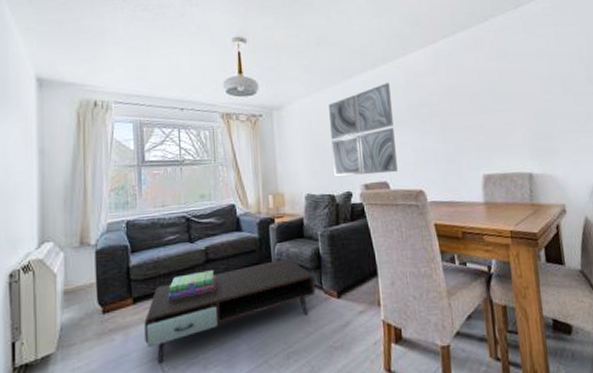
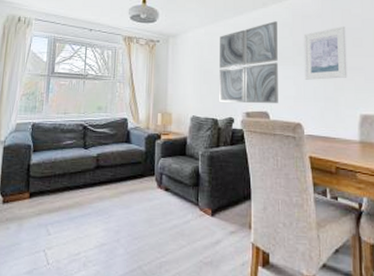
coffee table: present [144,258,316,364] -> none [35,172,192,256]
stack of books: present [167,270,216,300] -> none [59,176,103,198]
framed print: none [418,83,467,144] -> present [303,27,348,80]

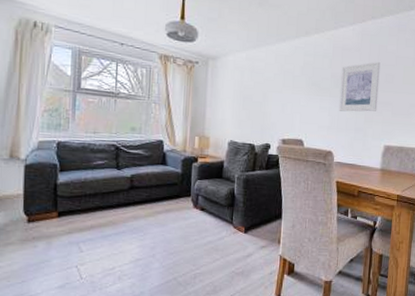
wall art: present [219,21,278,104] -> none [257,51,318,133]

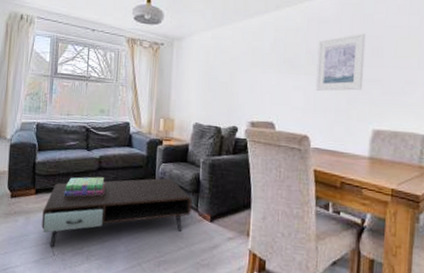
coffee table: none [66,194,227,271] -> present [41,178,192,248]
stack of books: none [91,196,137,218] -> present [63,176,105,197]

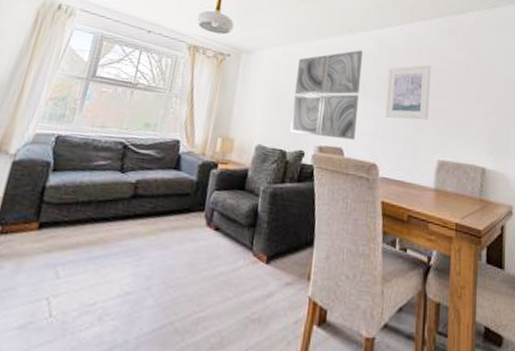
coffee table: present [41,178,192,248] -> none [38,208,247,306]
stack of books: present [63,176,105,197] -> none [79,206,139,233]
wall art: none [223,26,291,115] -> present [290,50,363,141]

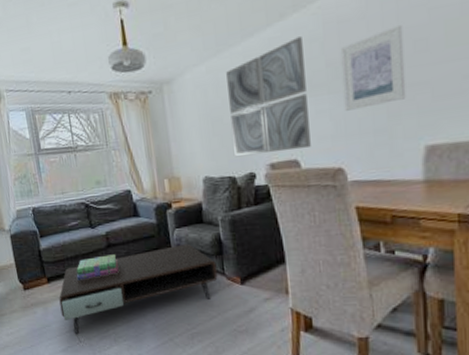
coffee table: none [38,208,247,306] -> present [59,243,218,335]
stack of books: none [79,206,139,233] -> present [76,254,119,280]

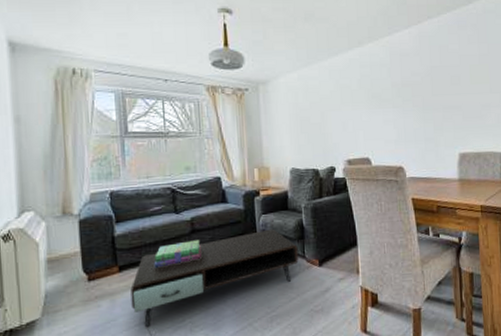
wall art: present [226,36,311,156] -> none [315,61,379,151]
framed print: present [340,25,406,111] -> none [402,64,446,122]

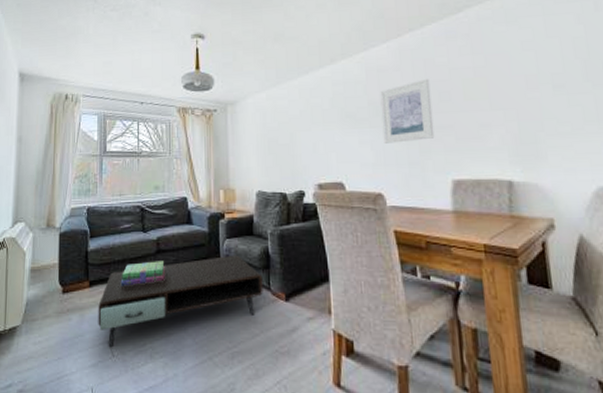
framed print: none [402,64,446,122] -> present [380,79,435,143]

